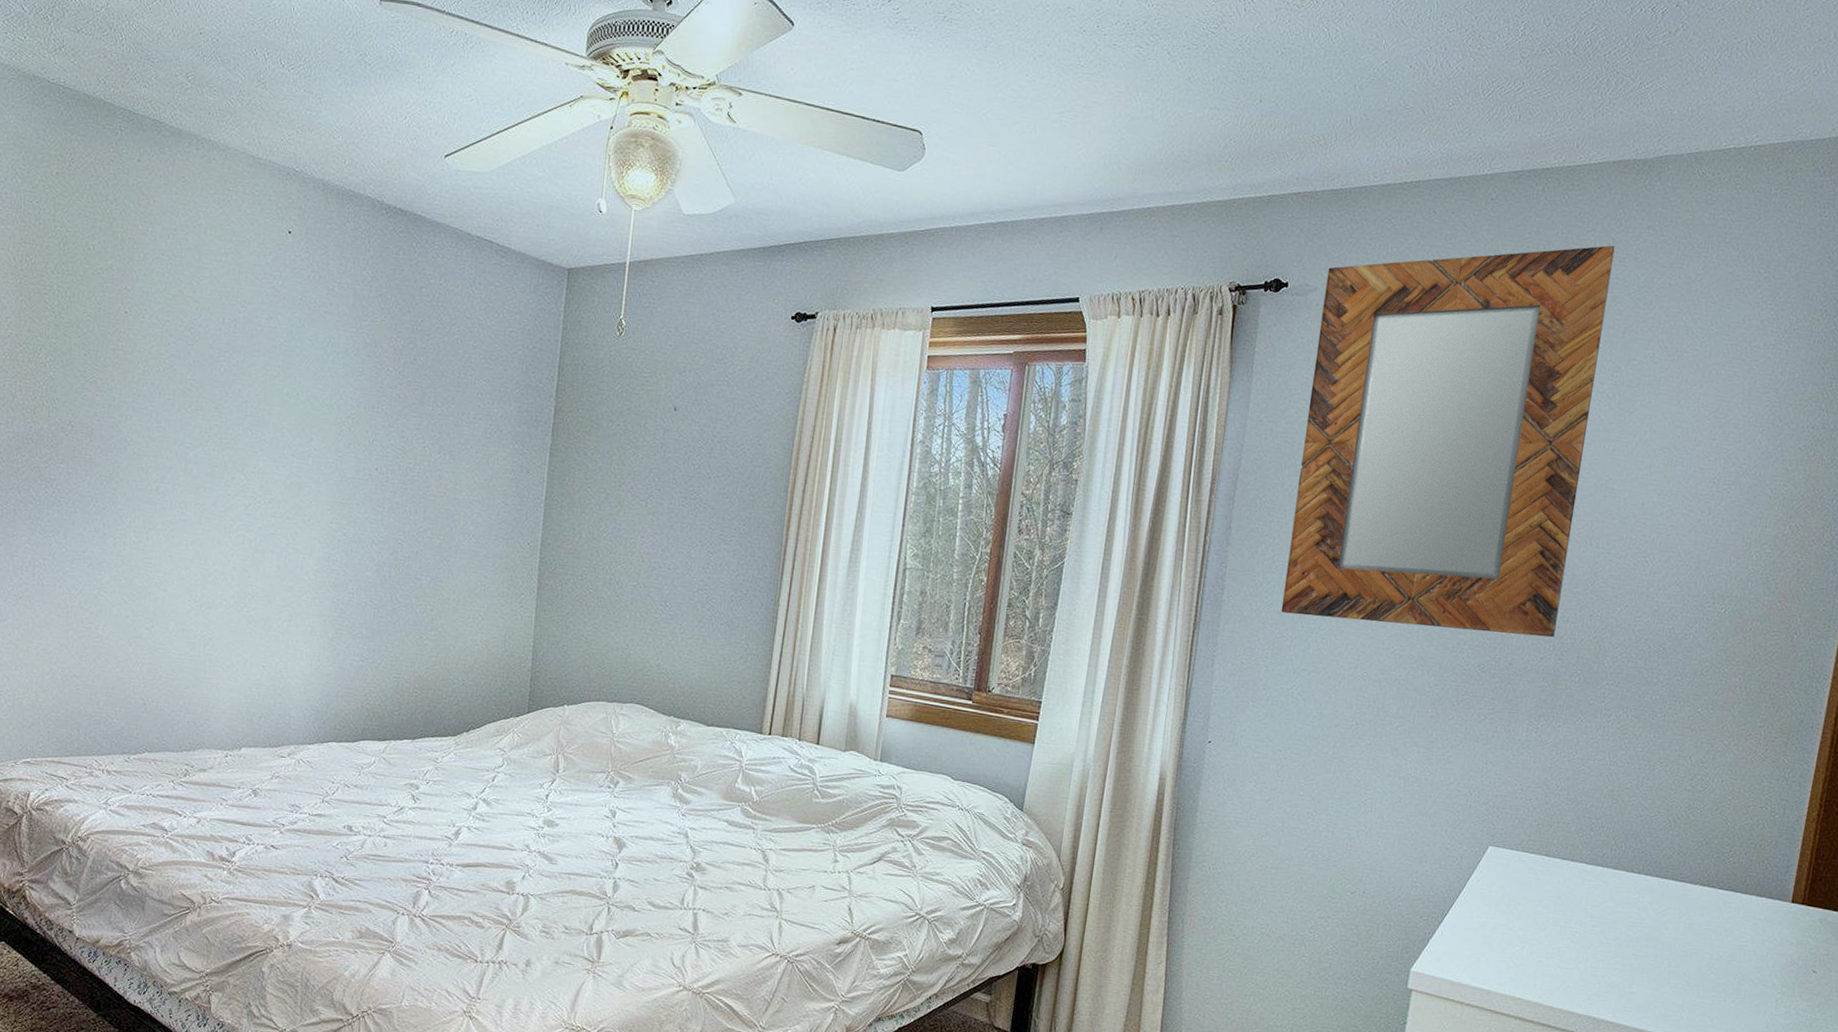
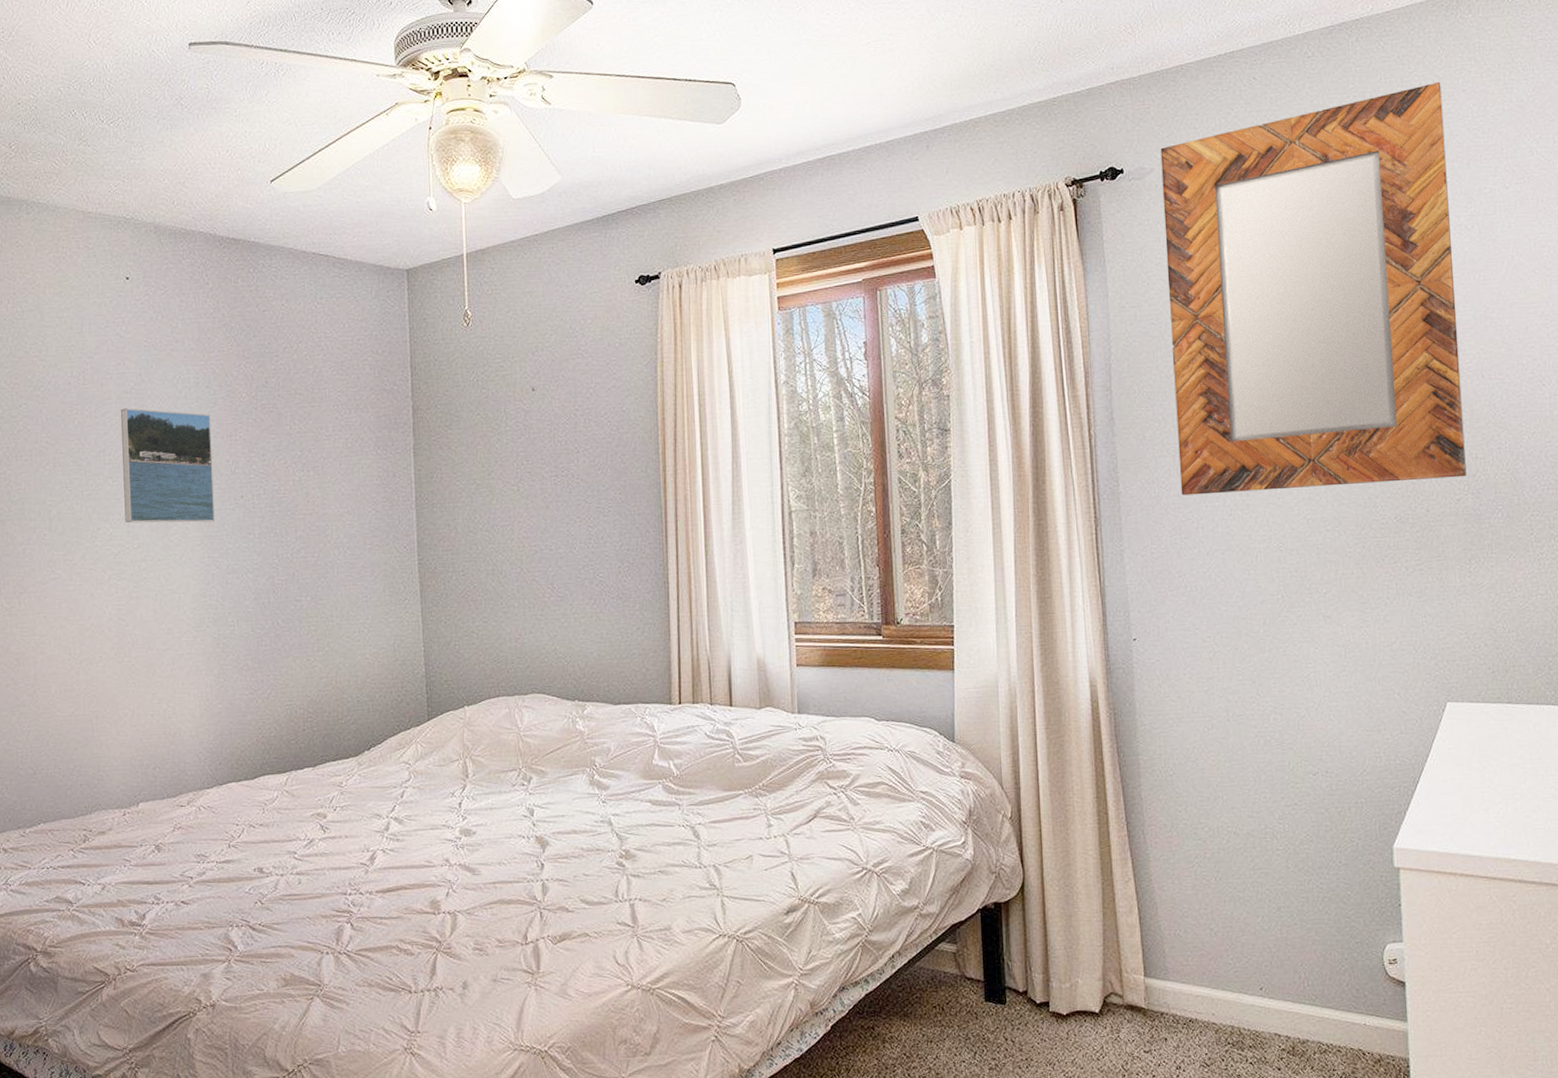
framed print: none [259,362,356,490] -> present [121,408,215,523]

